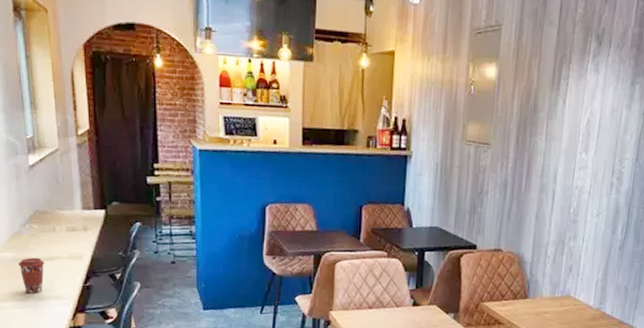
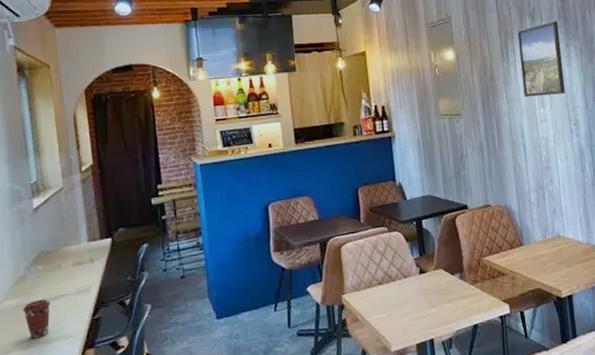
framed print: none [567,50,629,141] -> present [517,21,565,98]

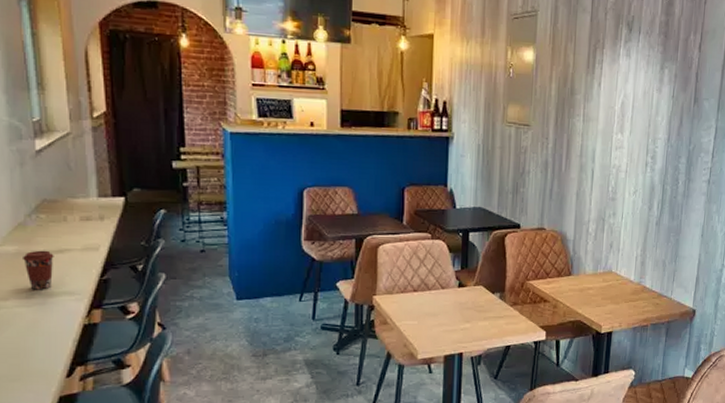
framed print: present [517,21,565,98] -> none [603,36,657,122]

